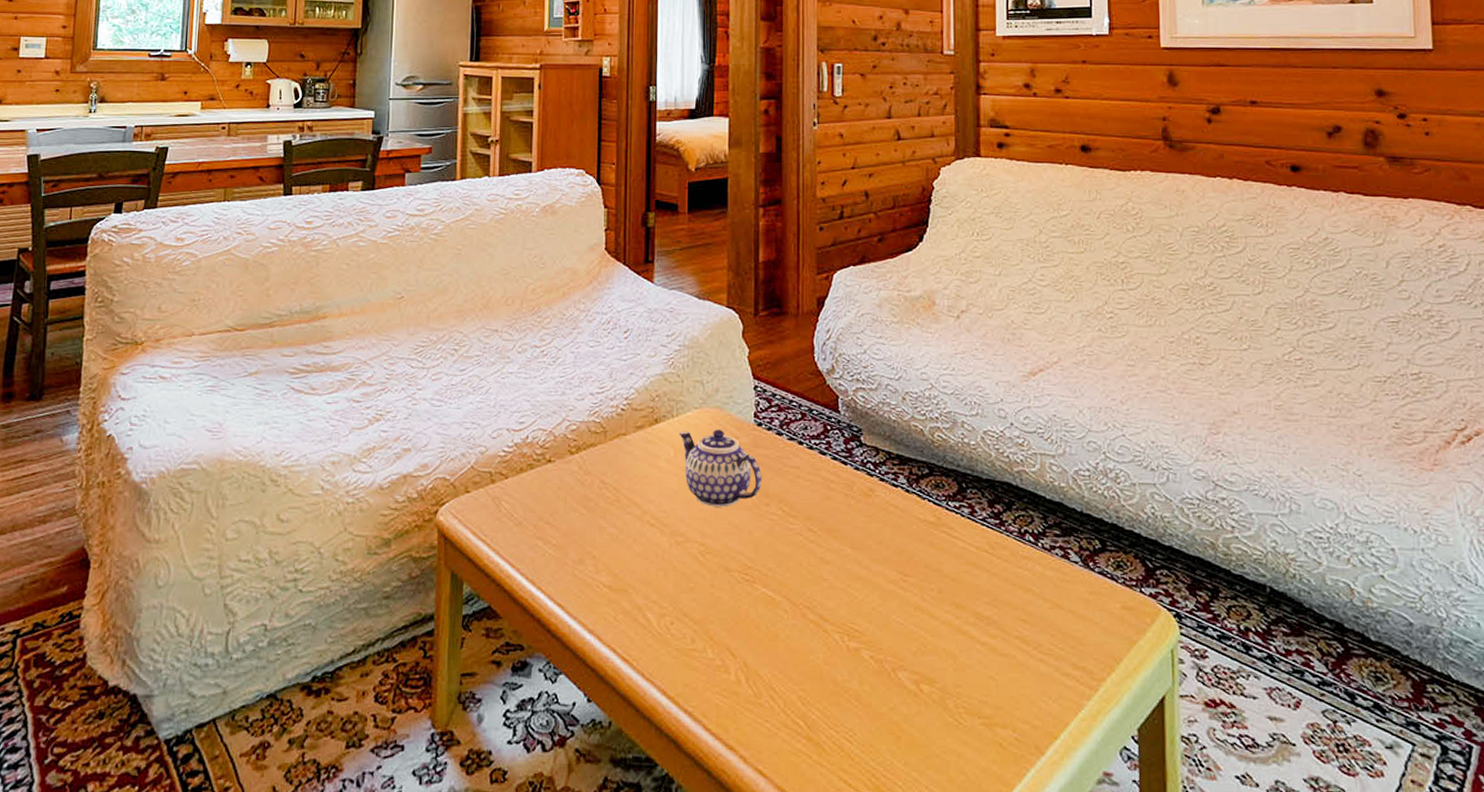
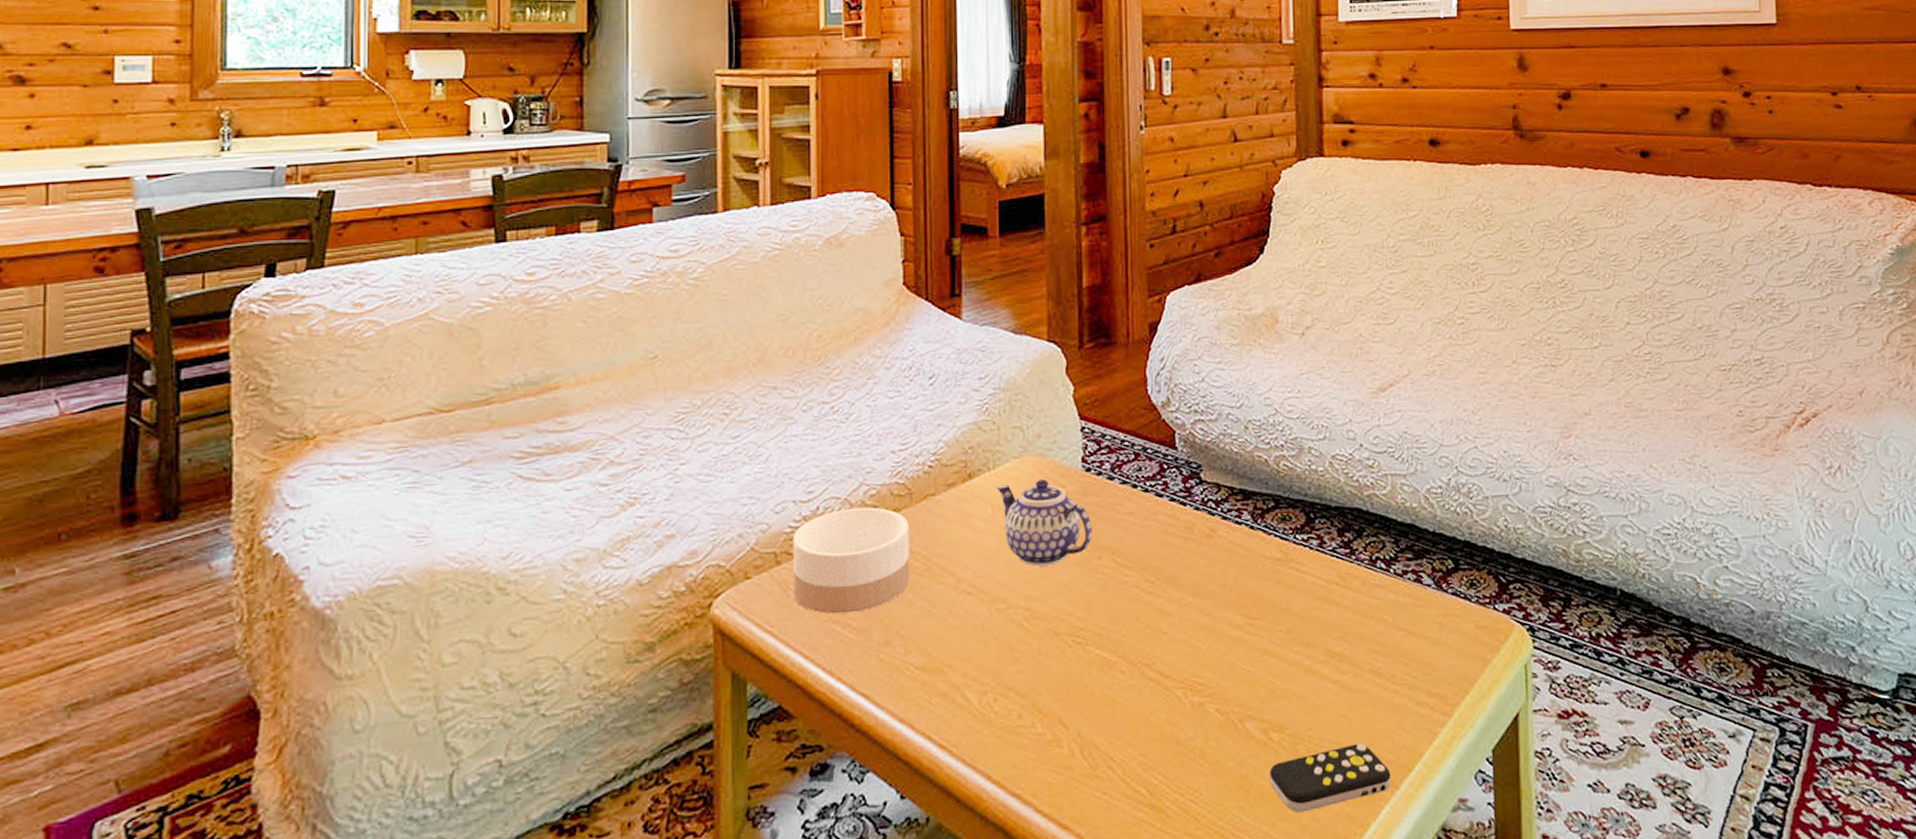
bowl: none [504,439,603,532] -> present [793,507,910,614]
remote control: none [920,705,1037,765] -> present [1270,743,1391,813]

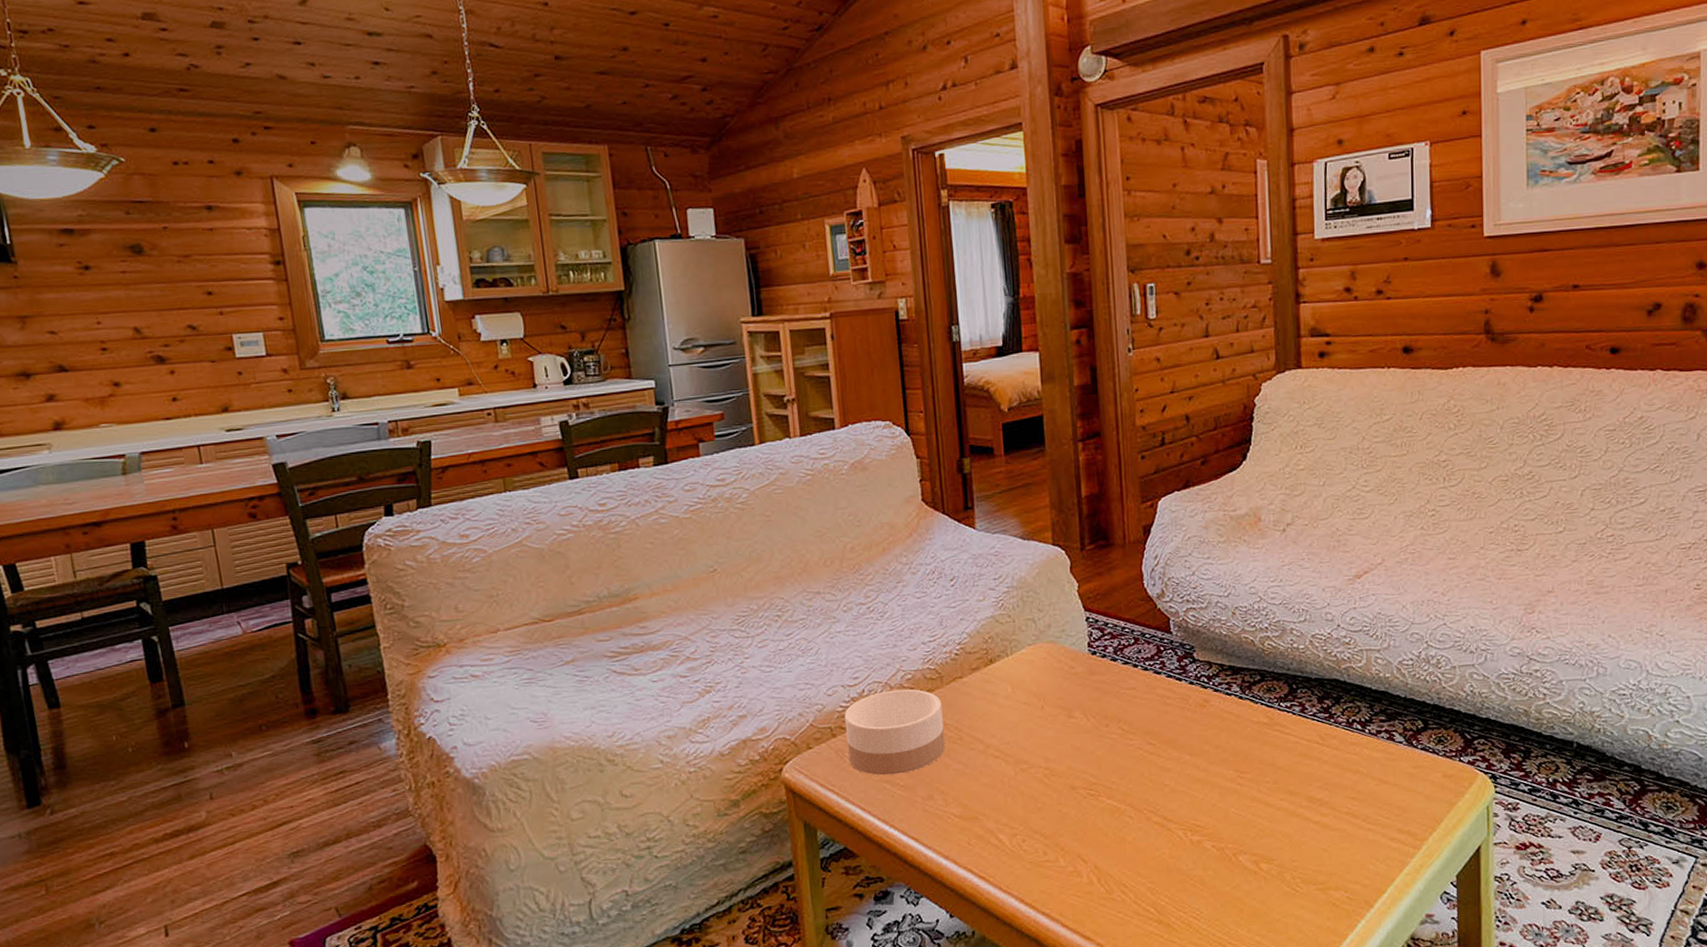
teapot: present [996,479,1092,567] -> none [1015,662,1100,734]
remote control: present [1270,743,1391,813] -> none [1260,871,1366,926]

